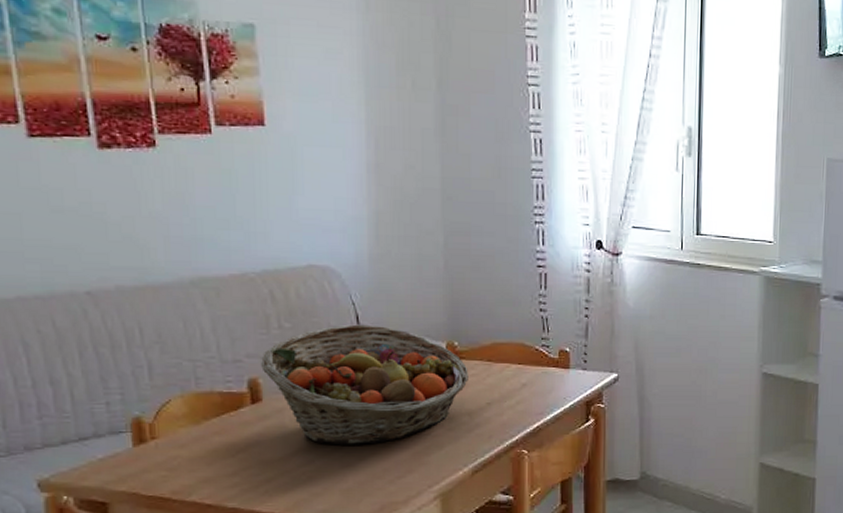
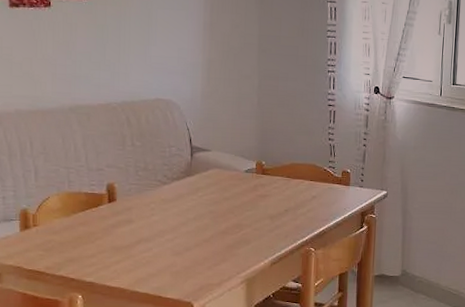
fruit basket: present [261,324,468,445] -> none [117,145,272,238]

